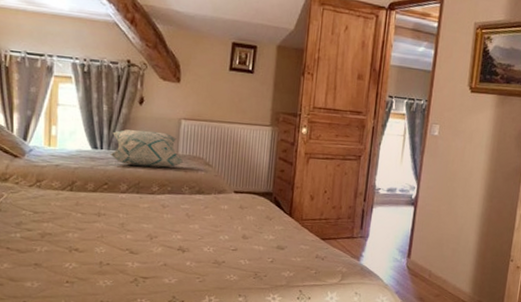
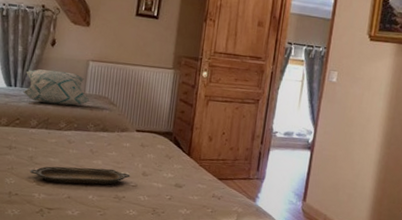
serving tray: none [122,232,230,250] -> present [30,166,130,185]

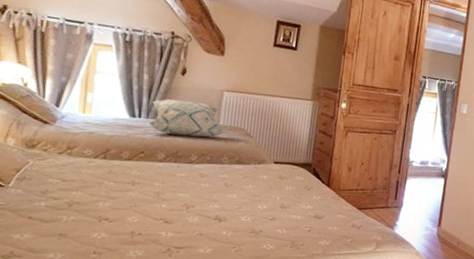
serving tray: present [30,166,130,185] -> none [156,202,268,220]

